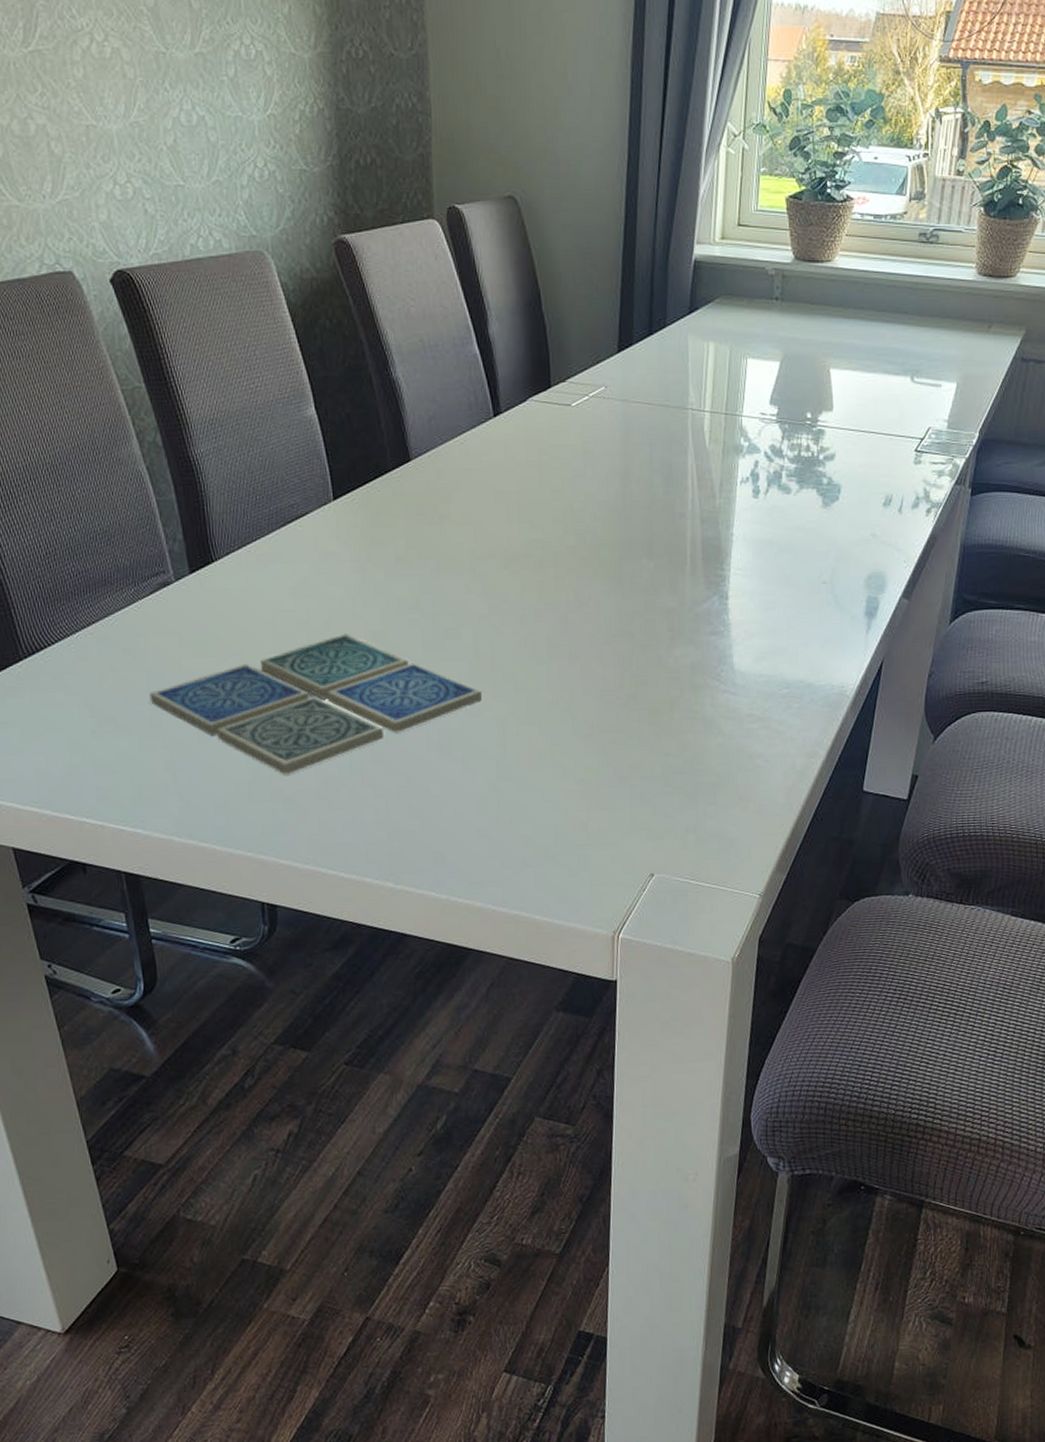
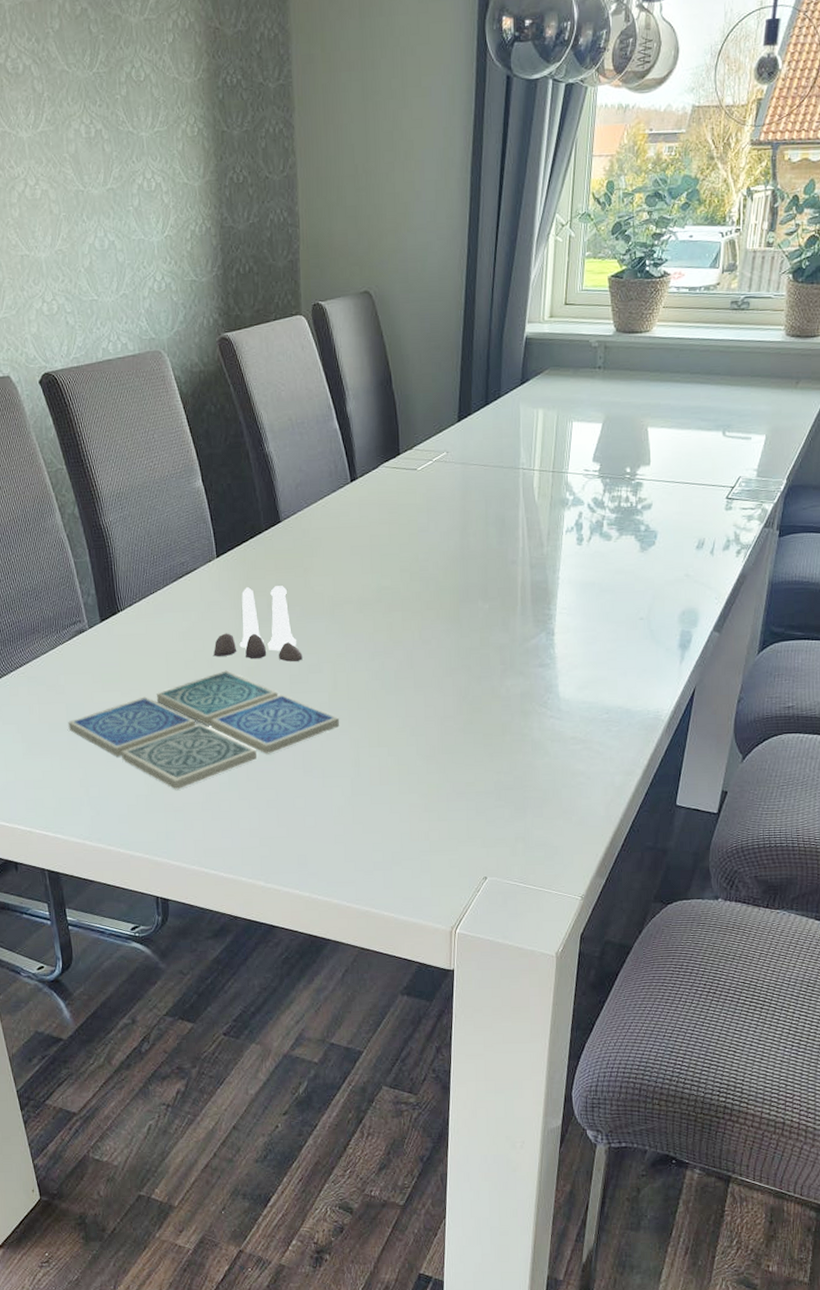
salt and pepper shaker set: none [330,535,438,625] -> present [214,586,303,662]

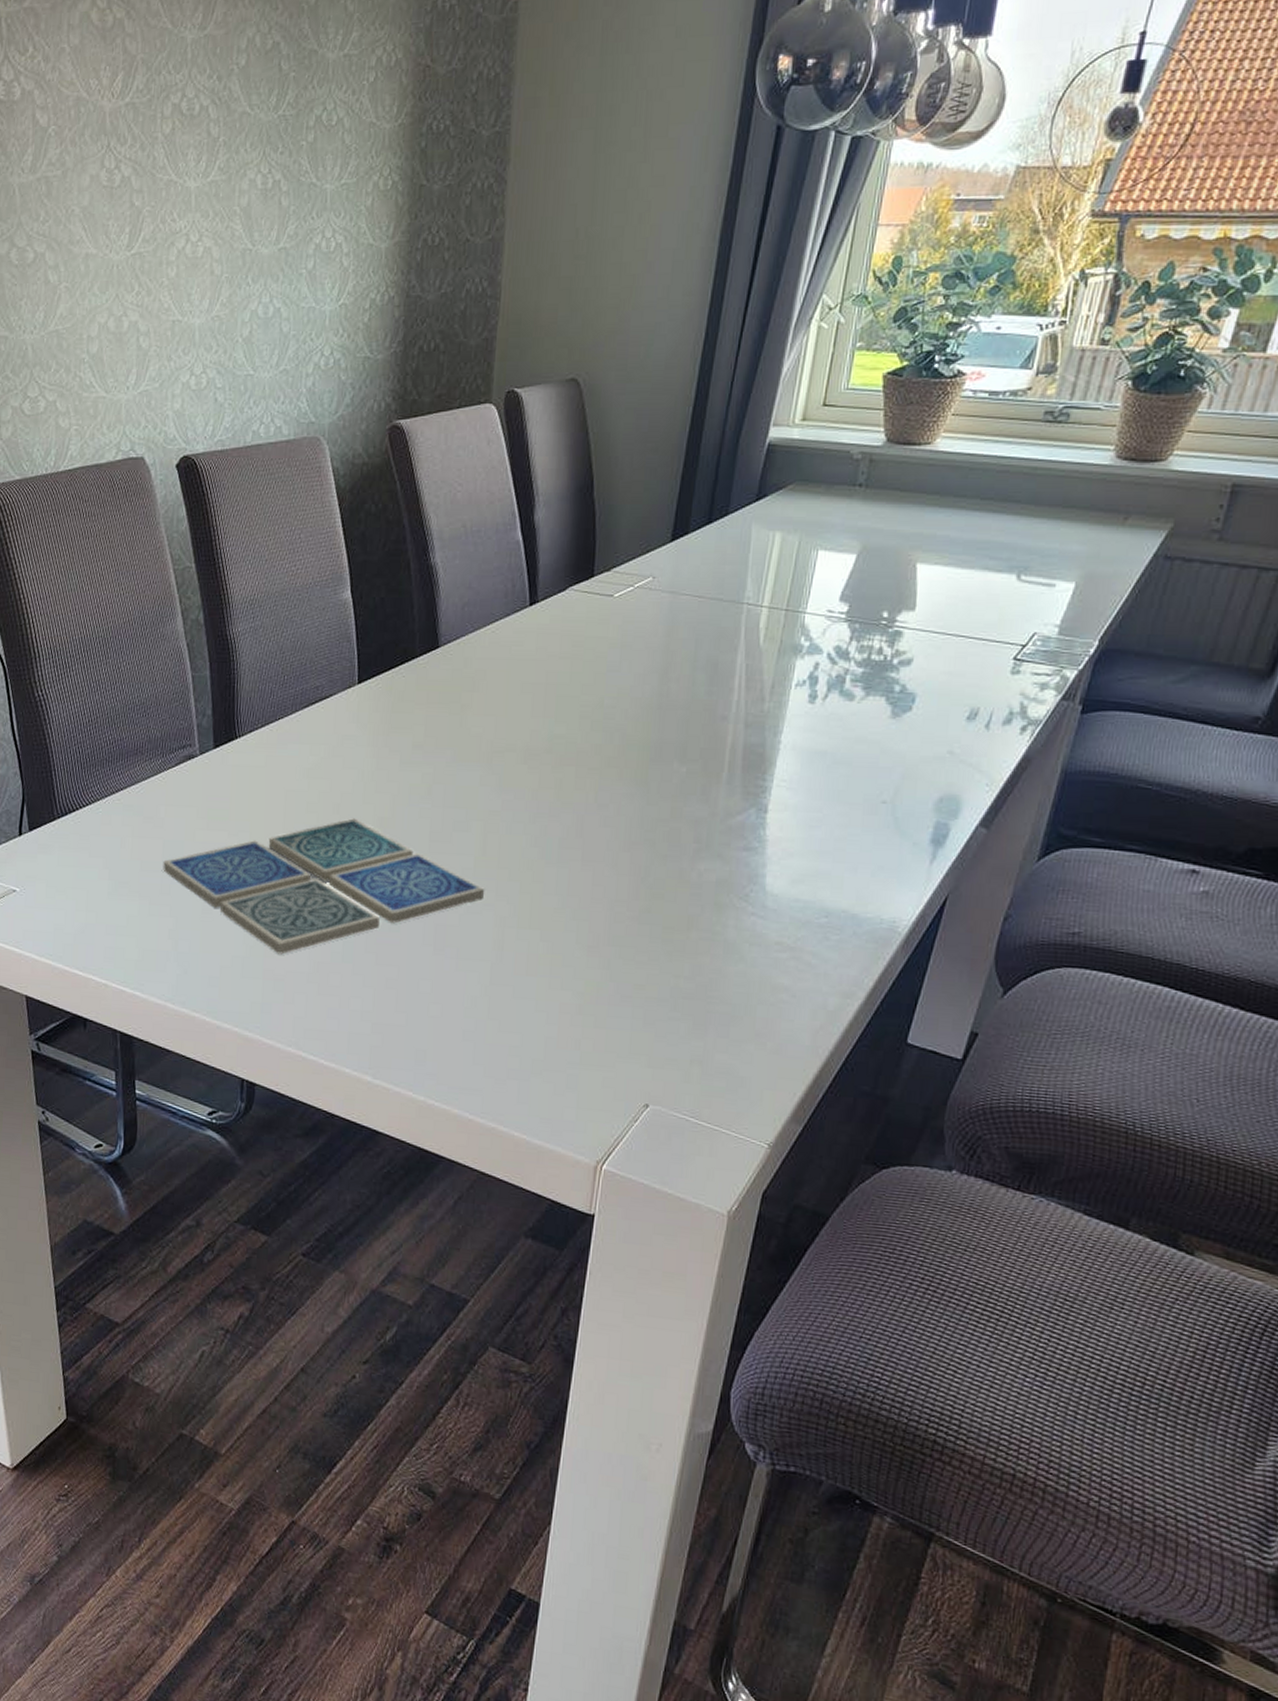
salt and pepper shaker set: present [214,586,303,662] -> none [342,722,448,817]

